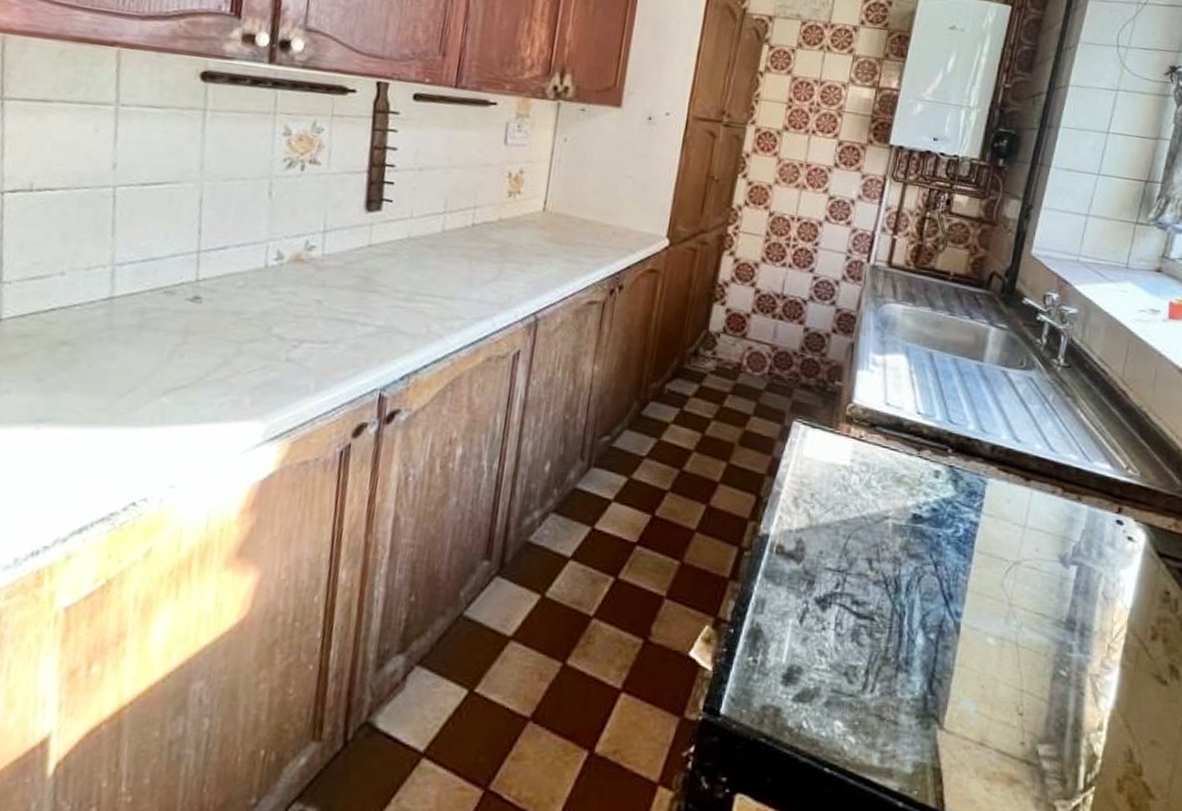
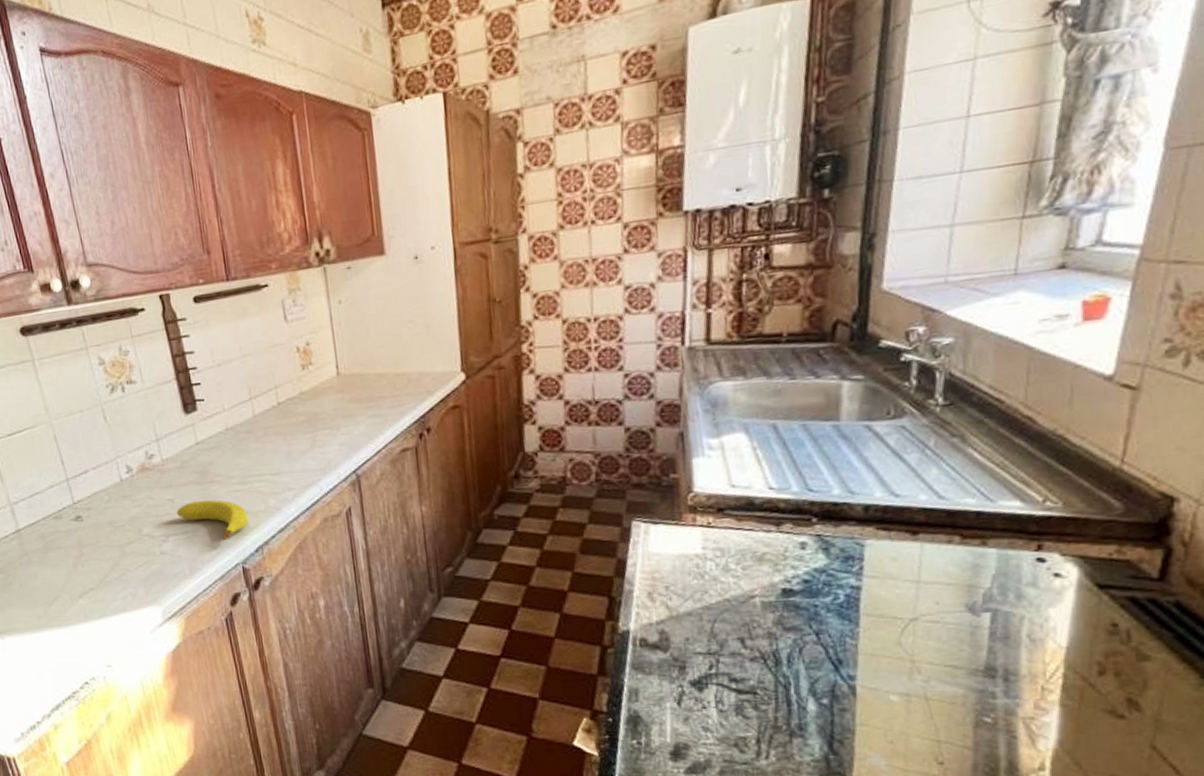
fruit: none [321,308,404,360] -> present [177,499,249,541]

